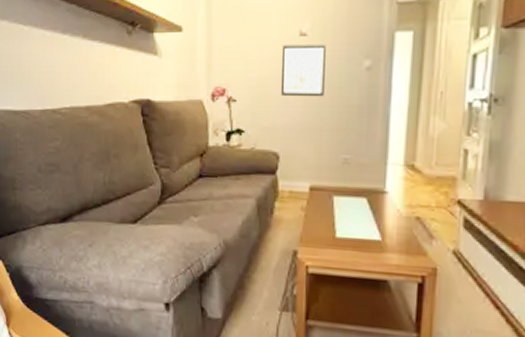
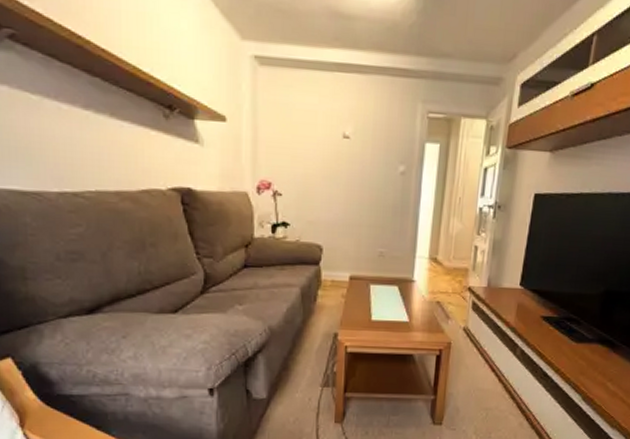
wall art: present [280,44,326,97] -> none [324,145,366,197]

